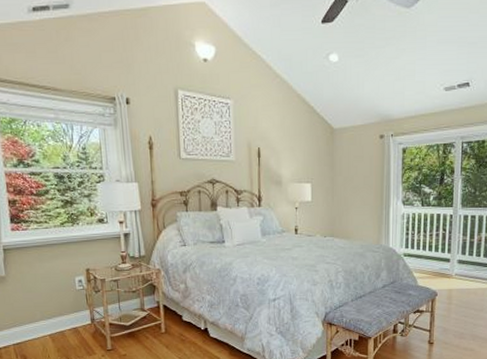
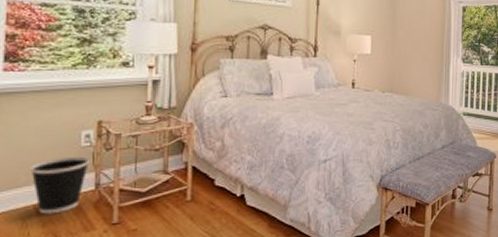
wastebasket: none [42,297,85,342] -> present [30,156,91,215]

